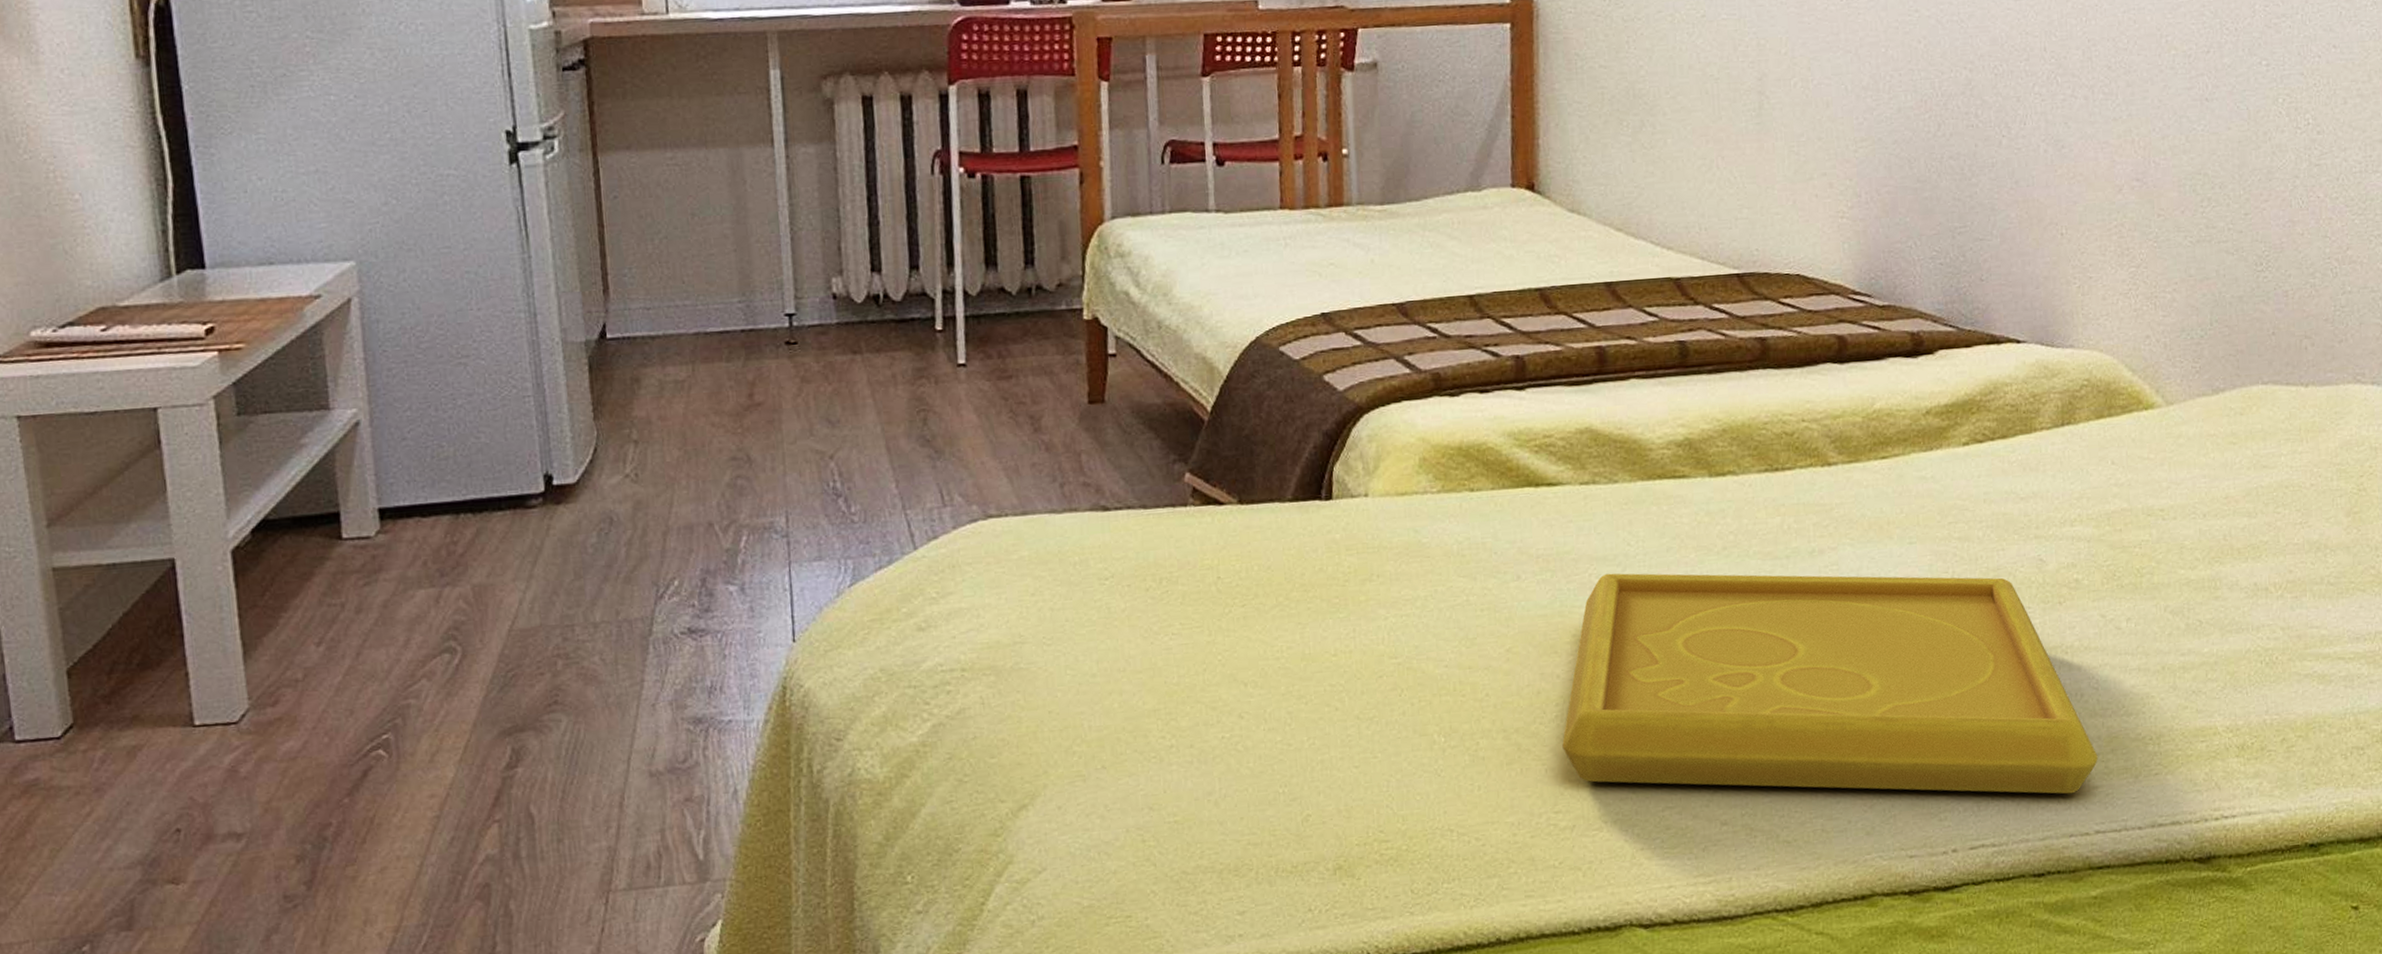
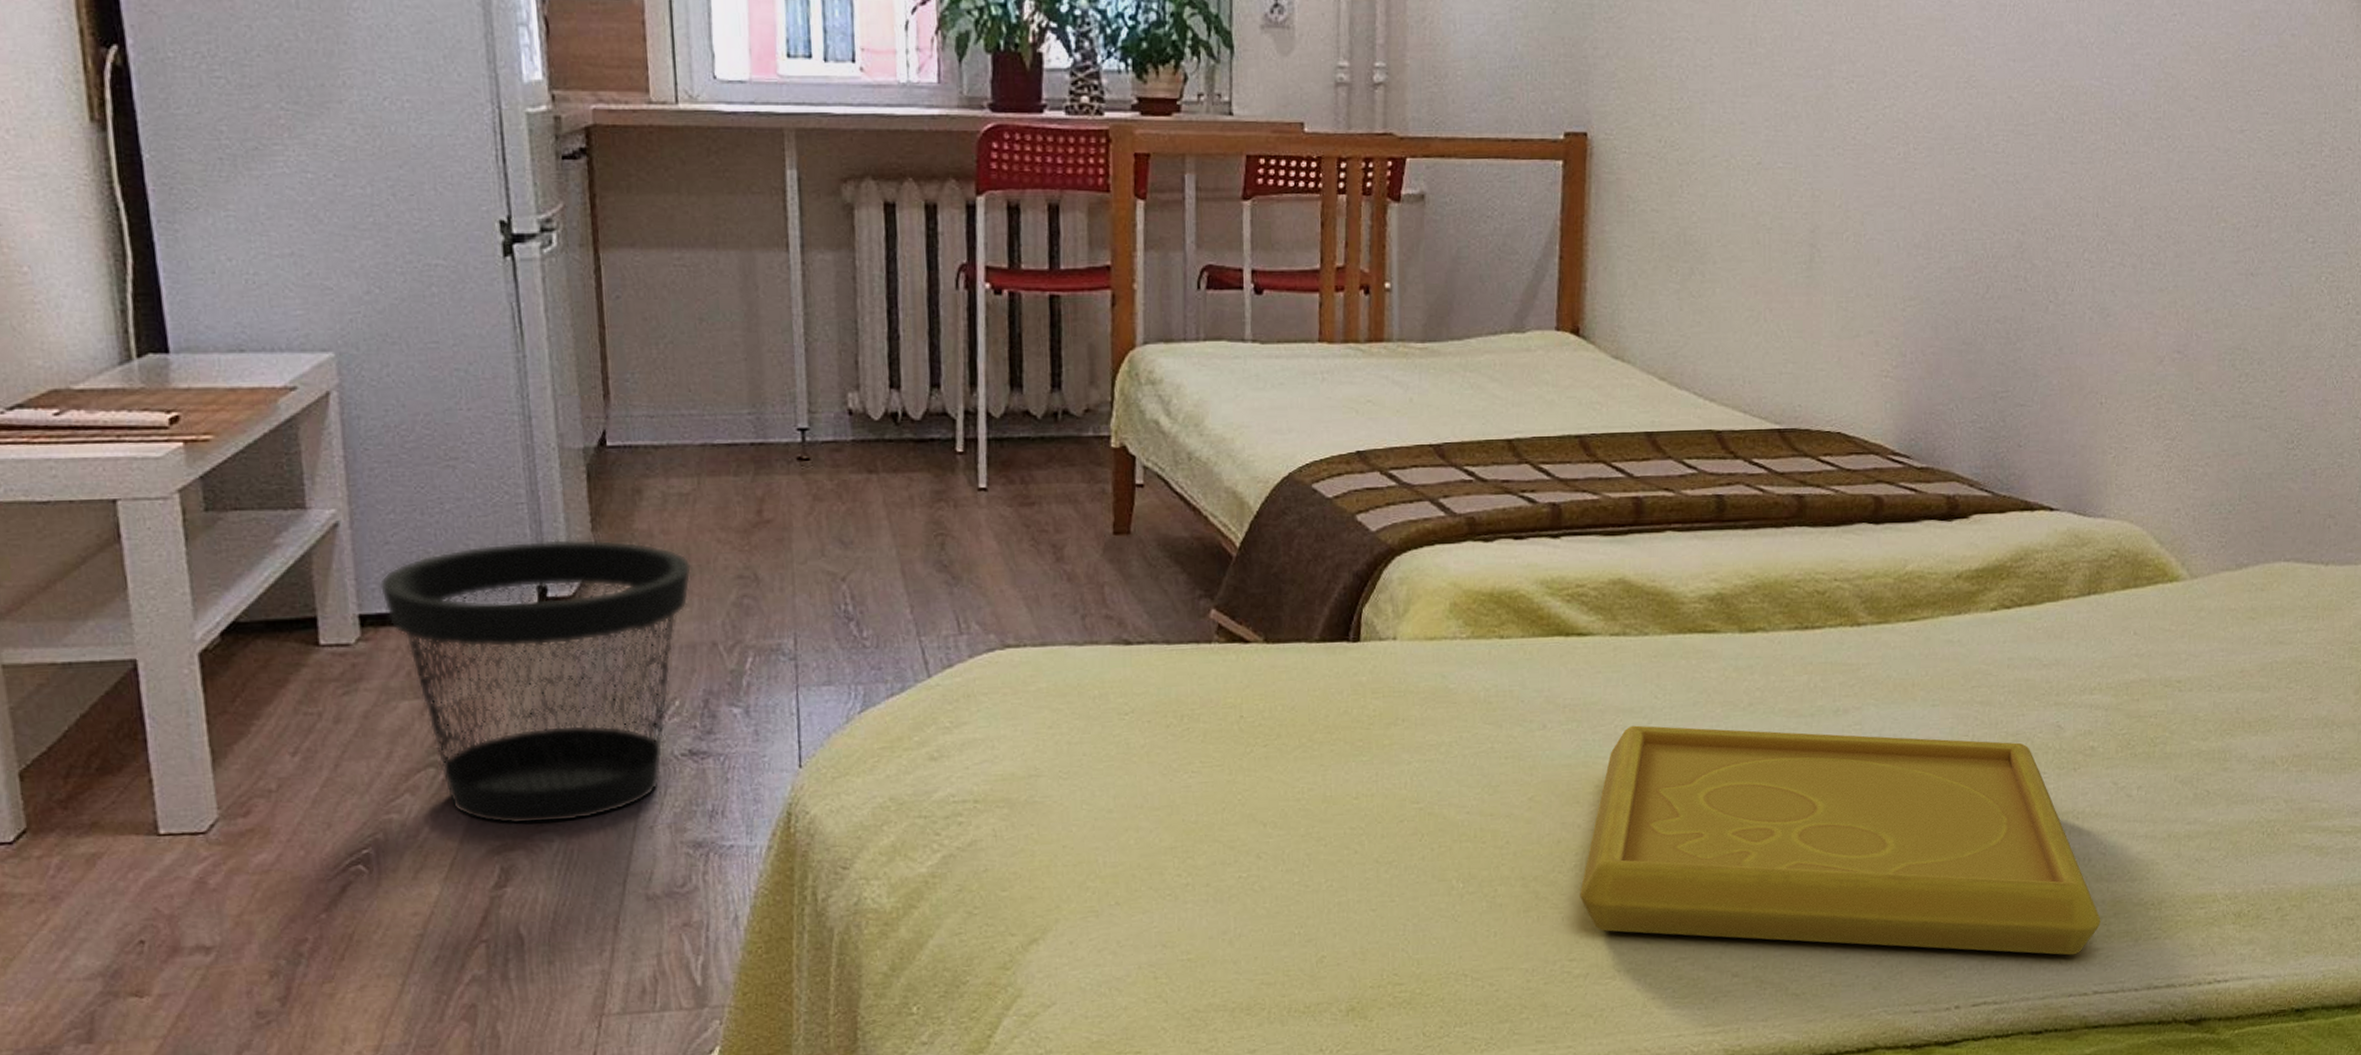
wastebasket: none [397,427,689,707] -> present [379,538,692,825]

